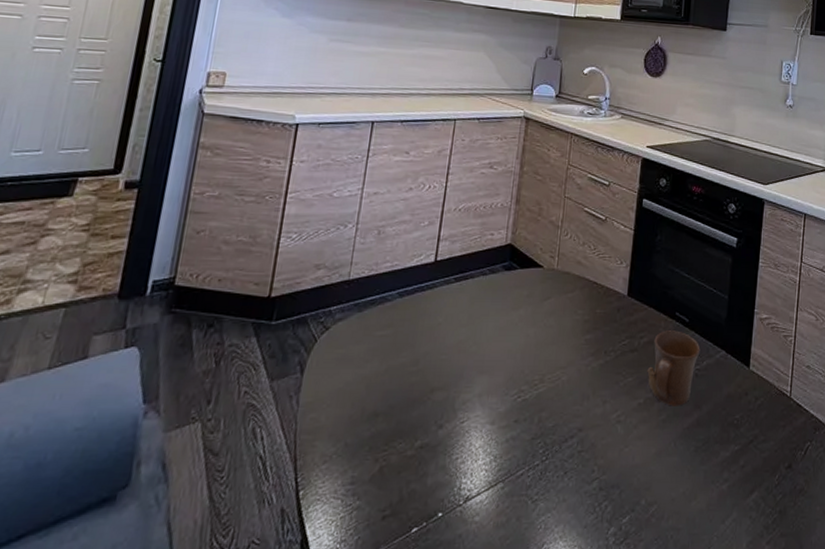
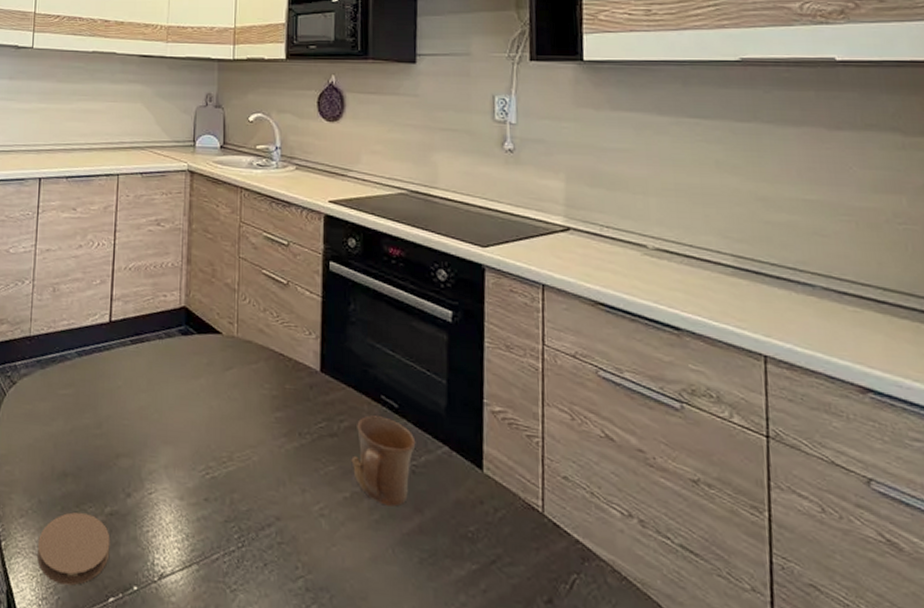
coaster: none [338,450,419,524] -> present [37,512,111,586]

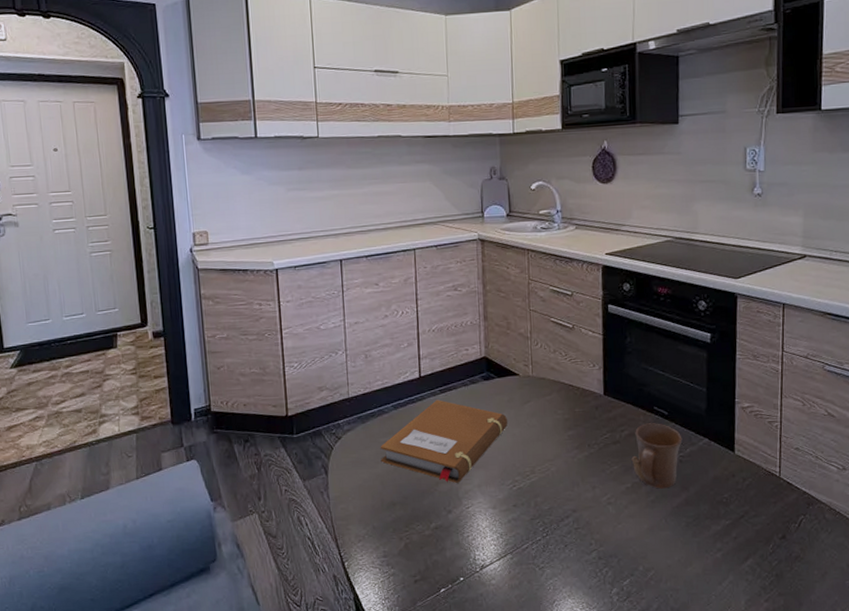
coaster: present [37,512,111,586] -> none [376,531,438,586]
notebook: none [57,351,204,459] -> present [380,400,507,483]

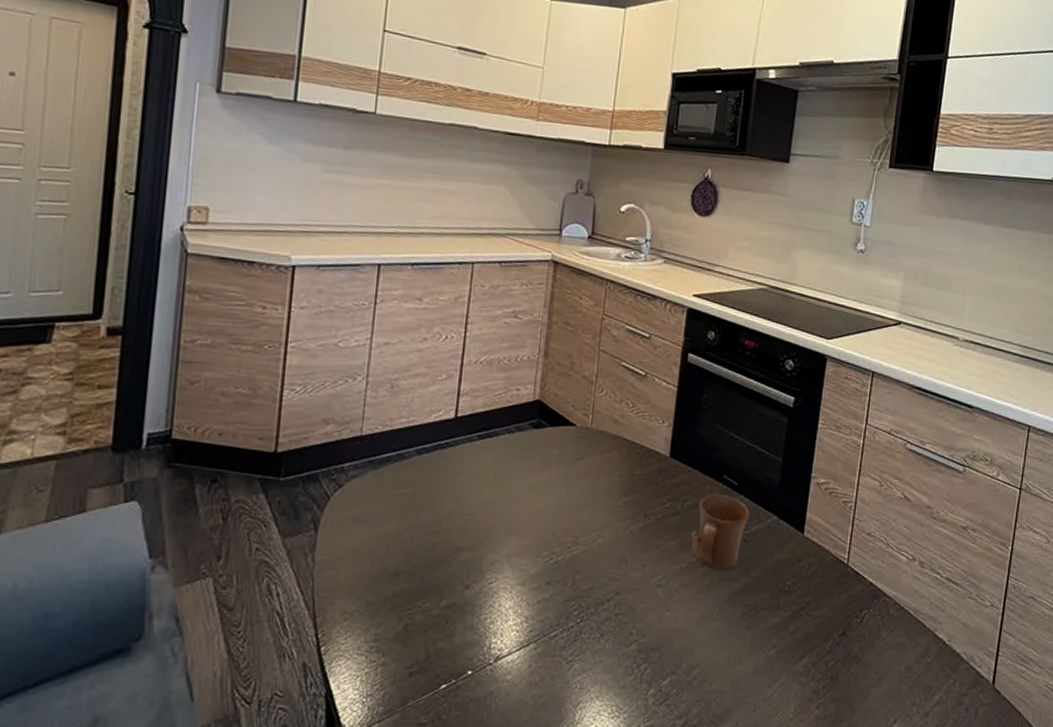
notebook: present [380,400,507,483] -> none [390,447,554,551]

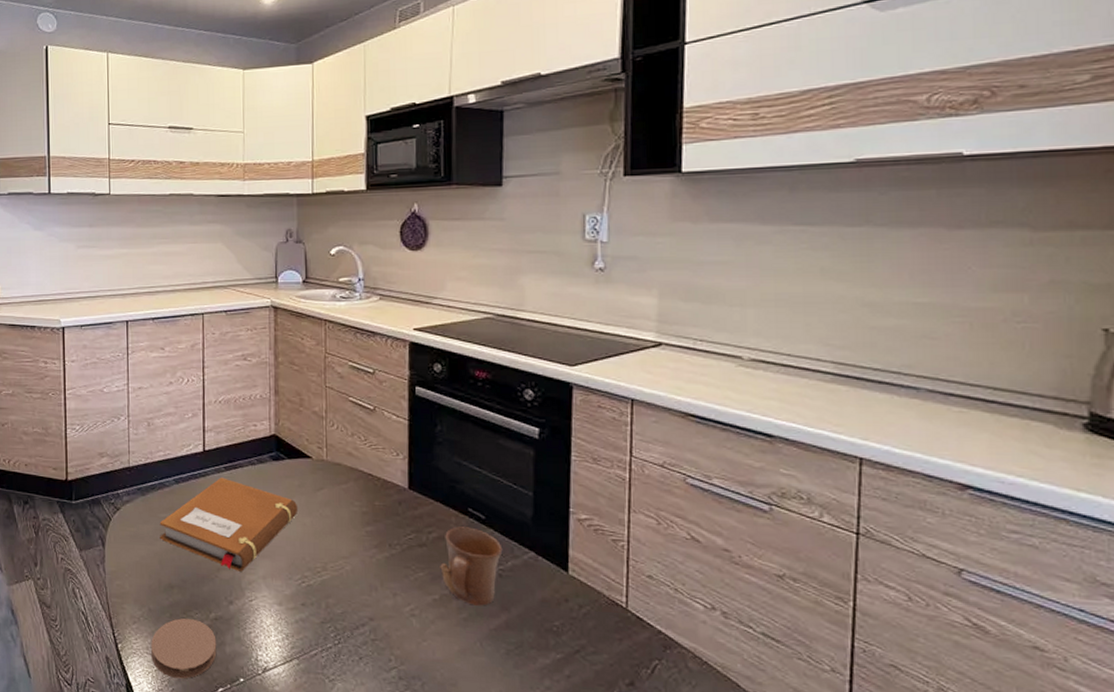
coaster: none [362,610,446,679] -> present [151,618,217,679]
notebook: none [390,447,554,551] -> present [159,477,297,571]

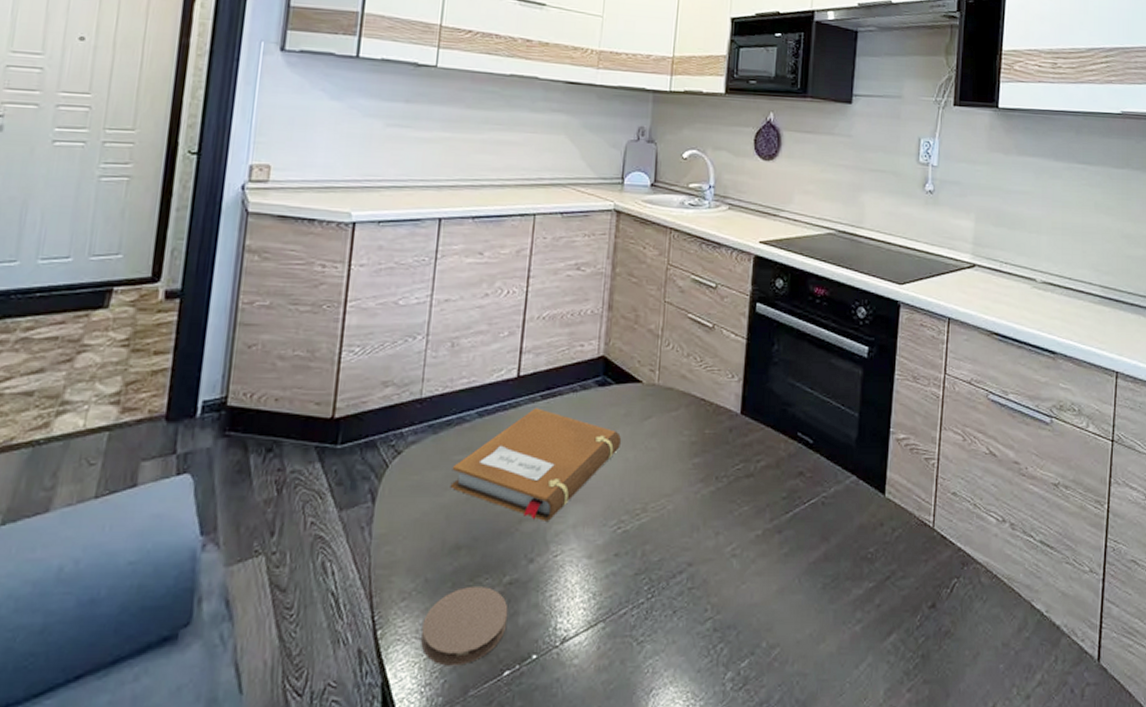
mug: present [440,526,503,606] -> none [765,453,827,538]

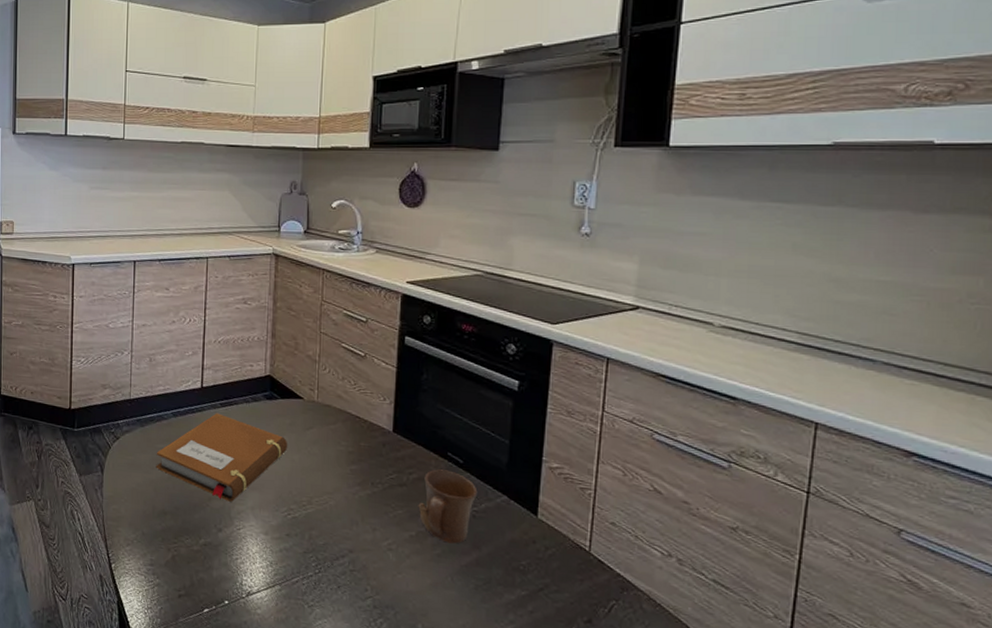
coaster: present [421,587,509,666] -> none [143,542,205,599]
mug: none [765,453,827,538] -> present [418,469,478,544]

